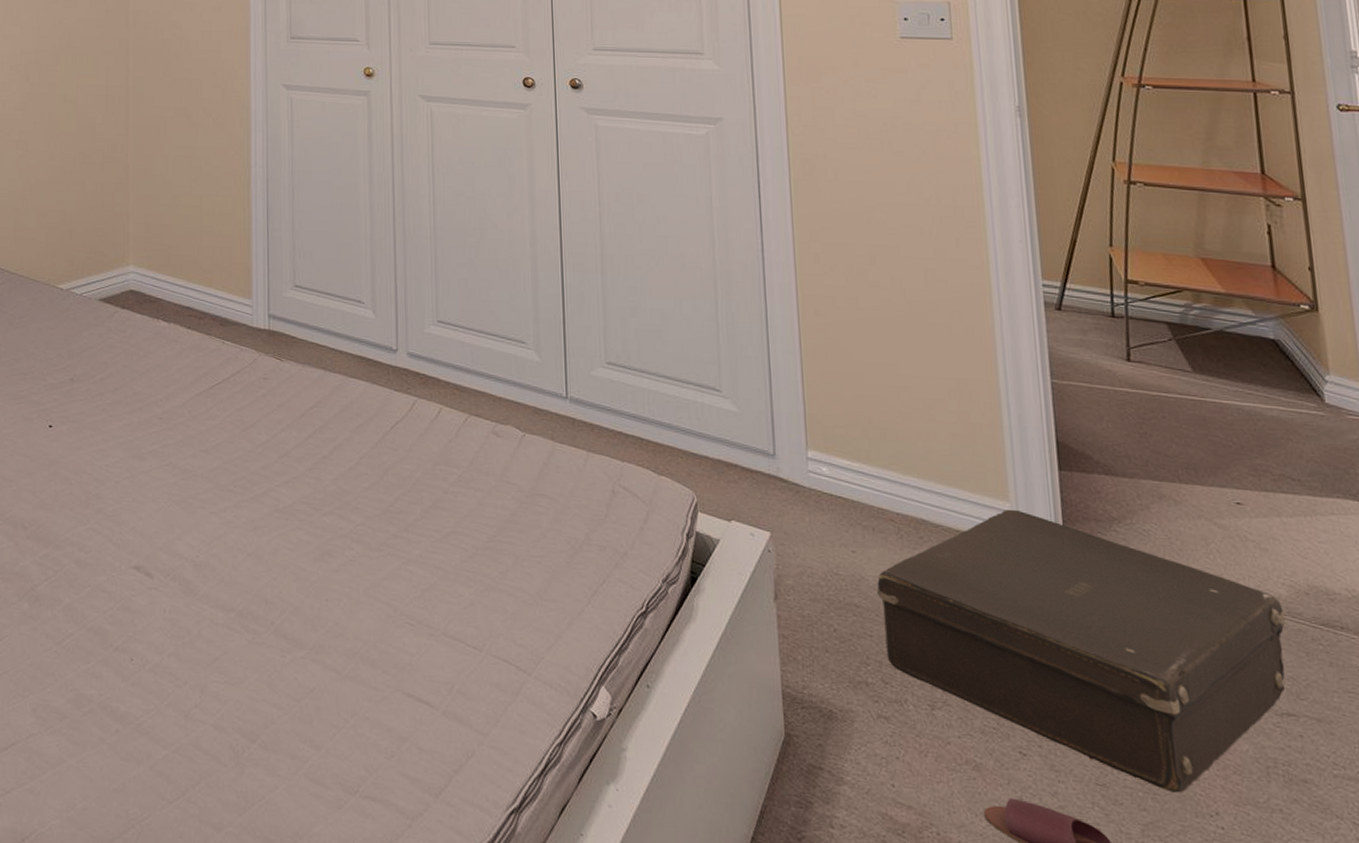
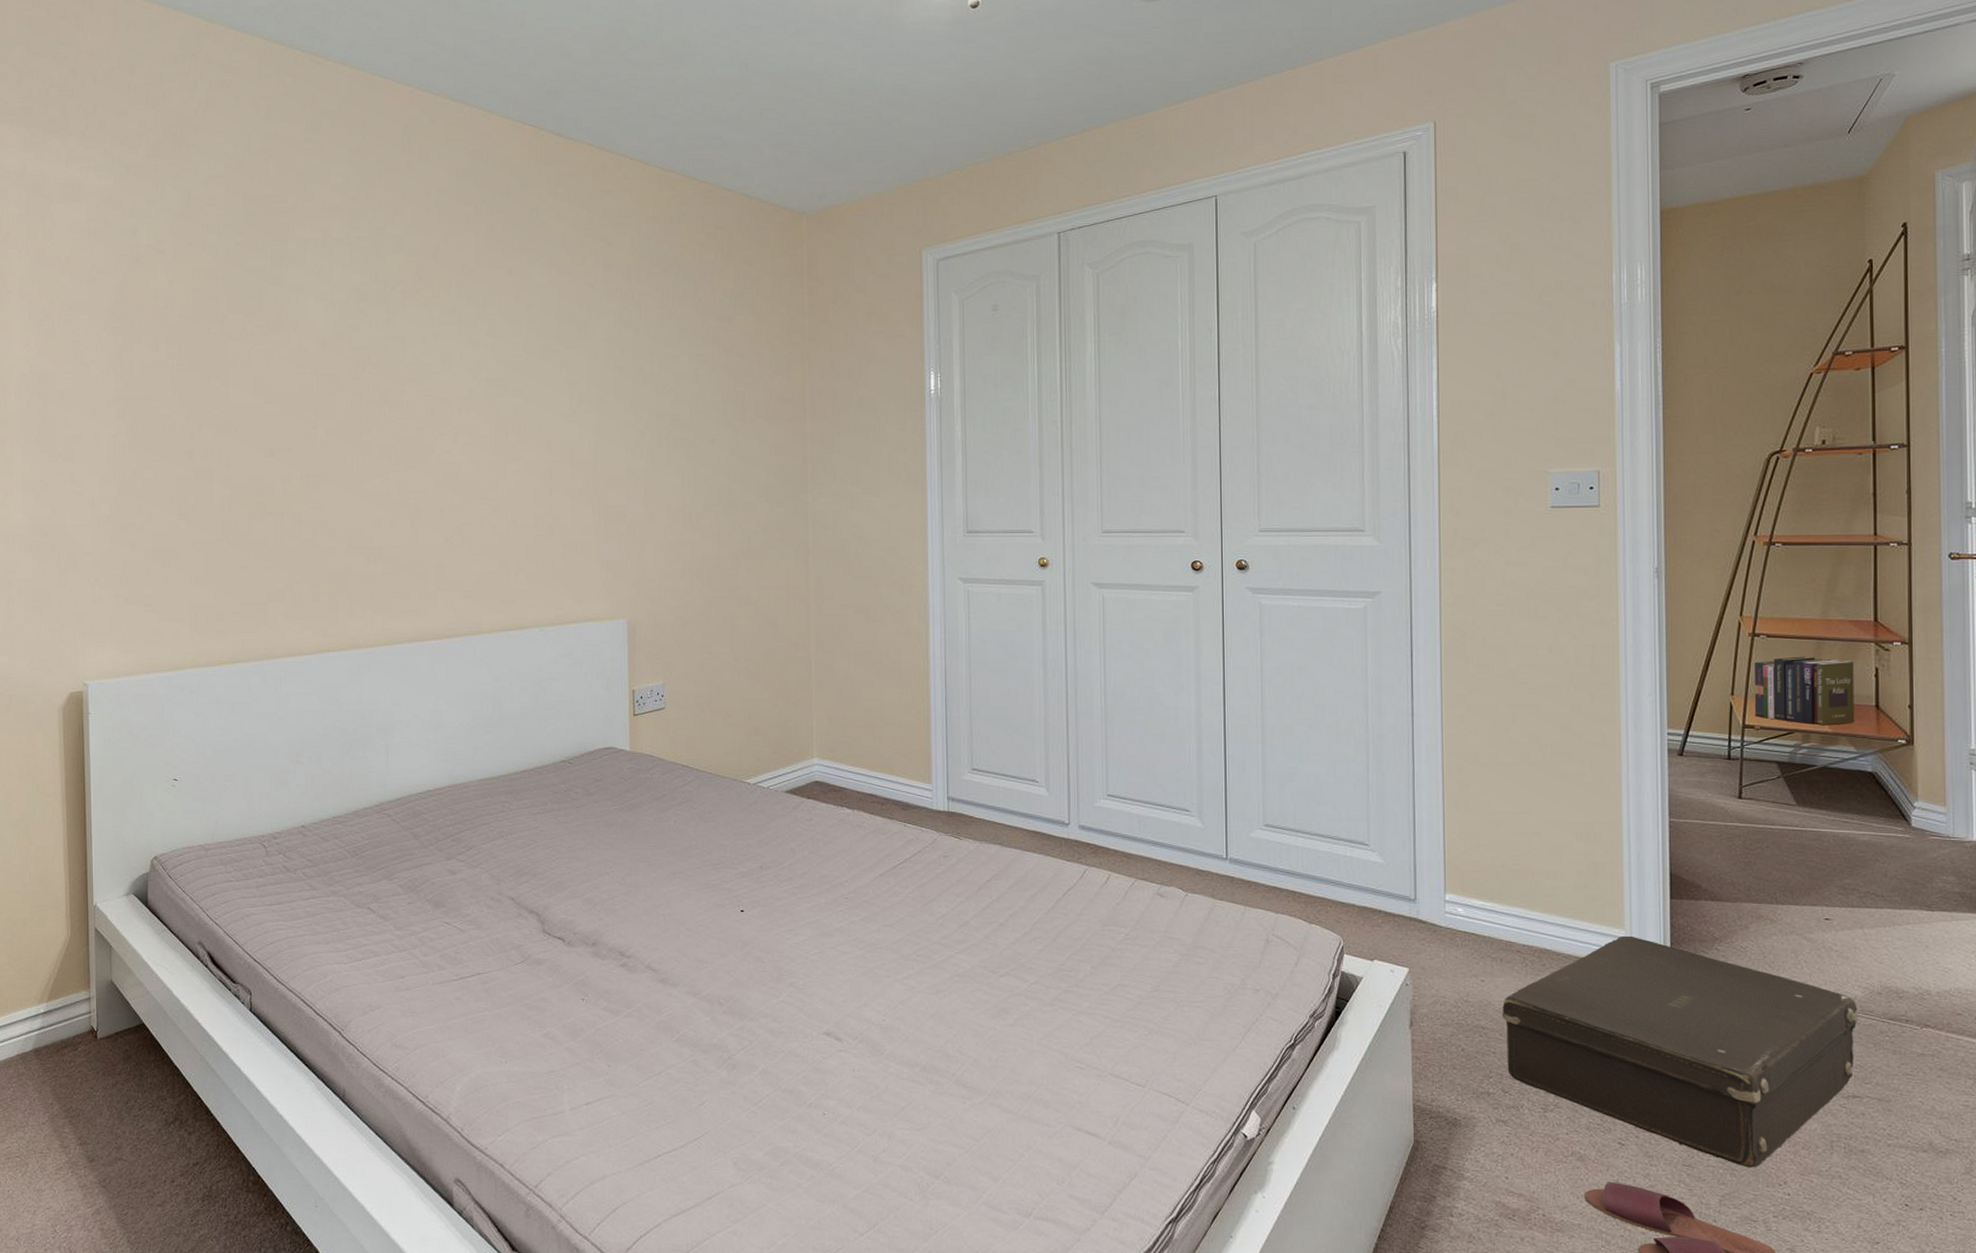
books: none [1133,208,1250,286] -> present [1754,656,1855,726]

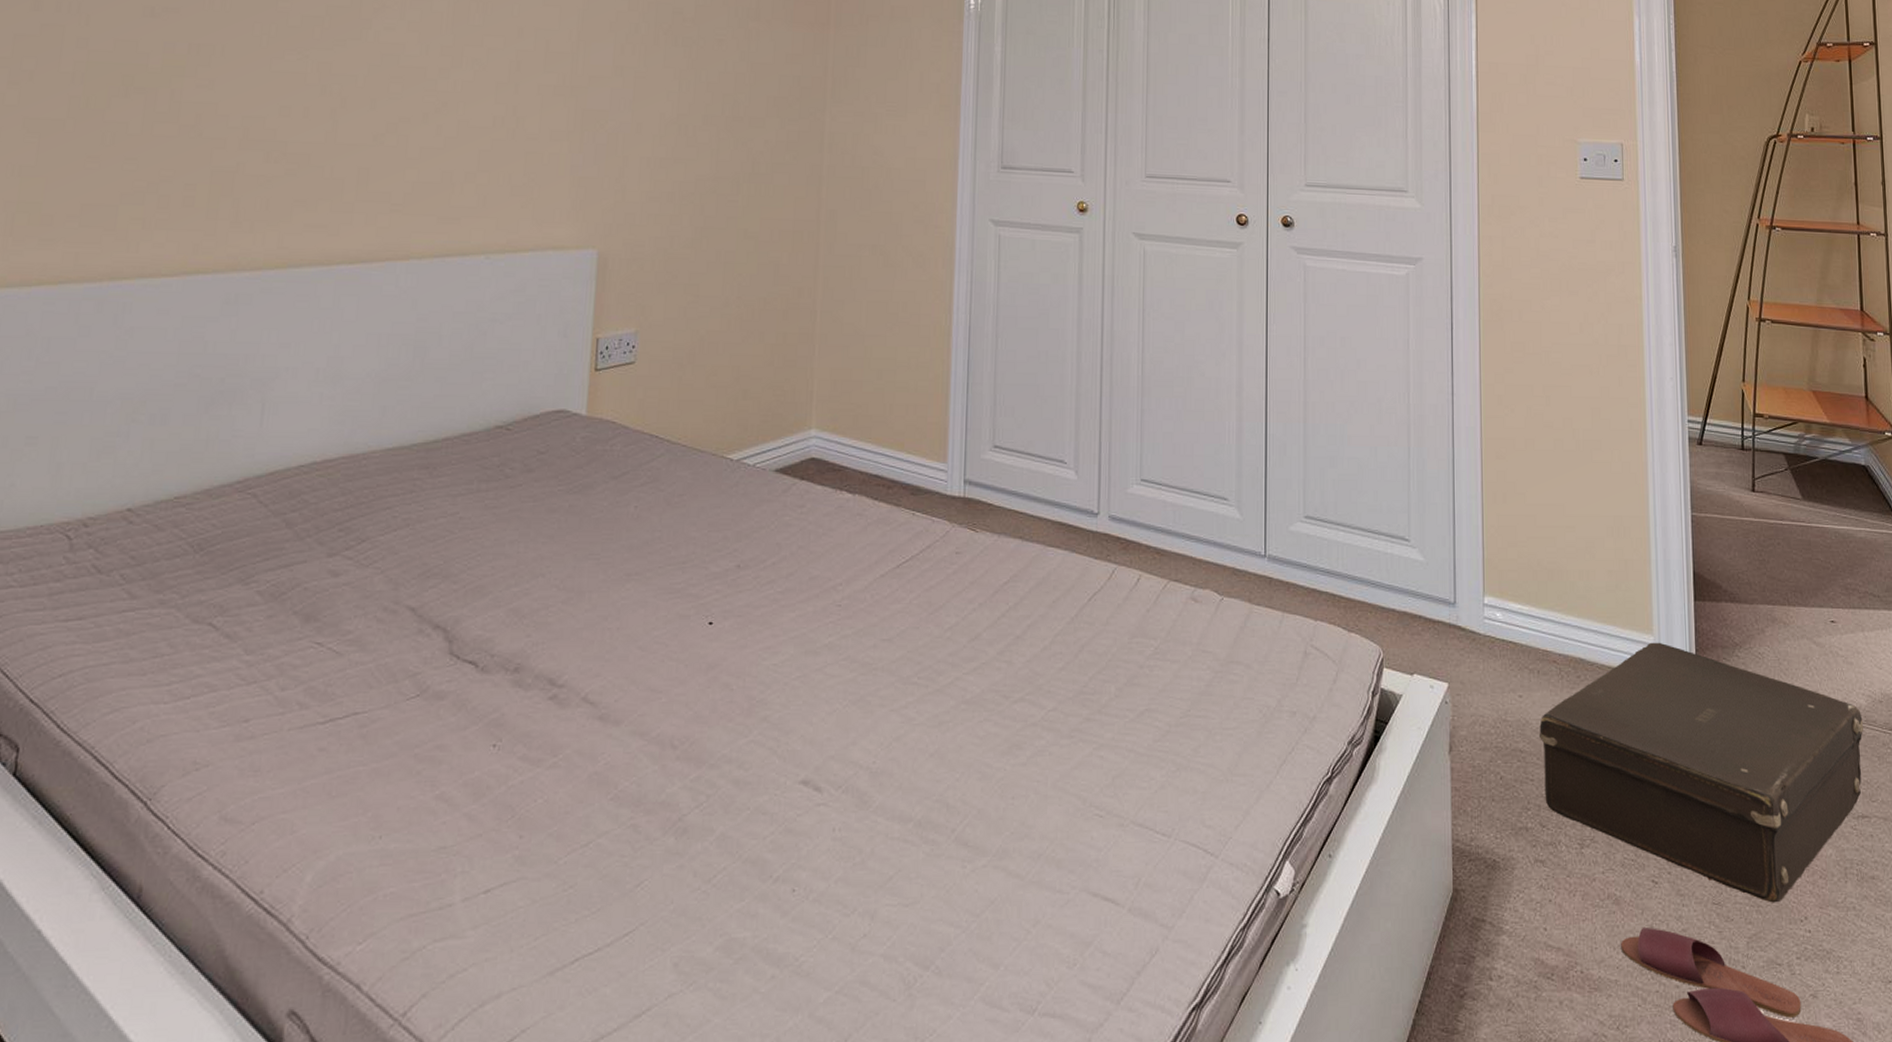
books: present [1754,656,1855,726] -> none [1762,343,1849,416]

